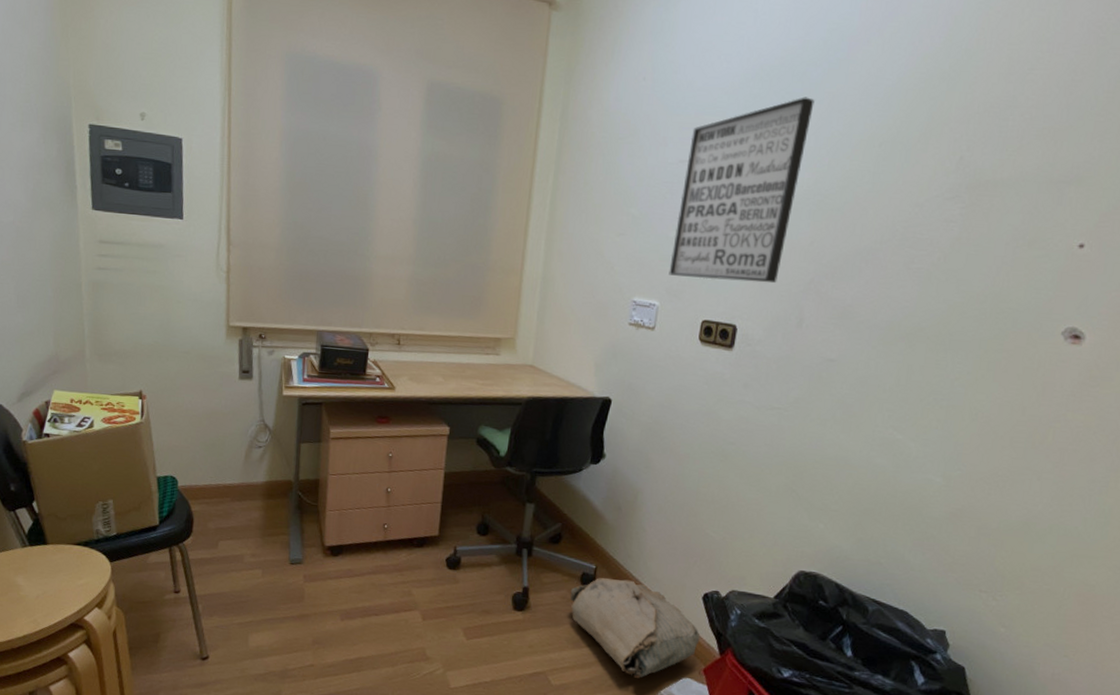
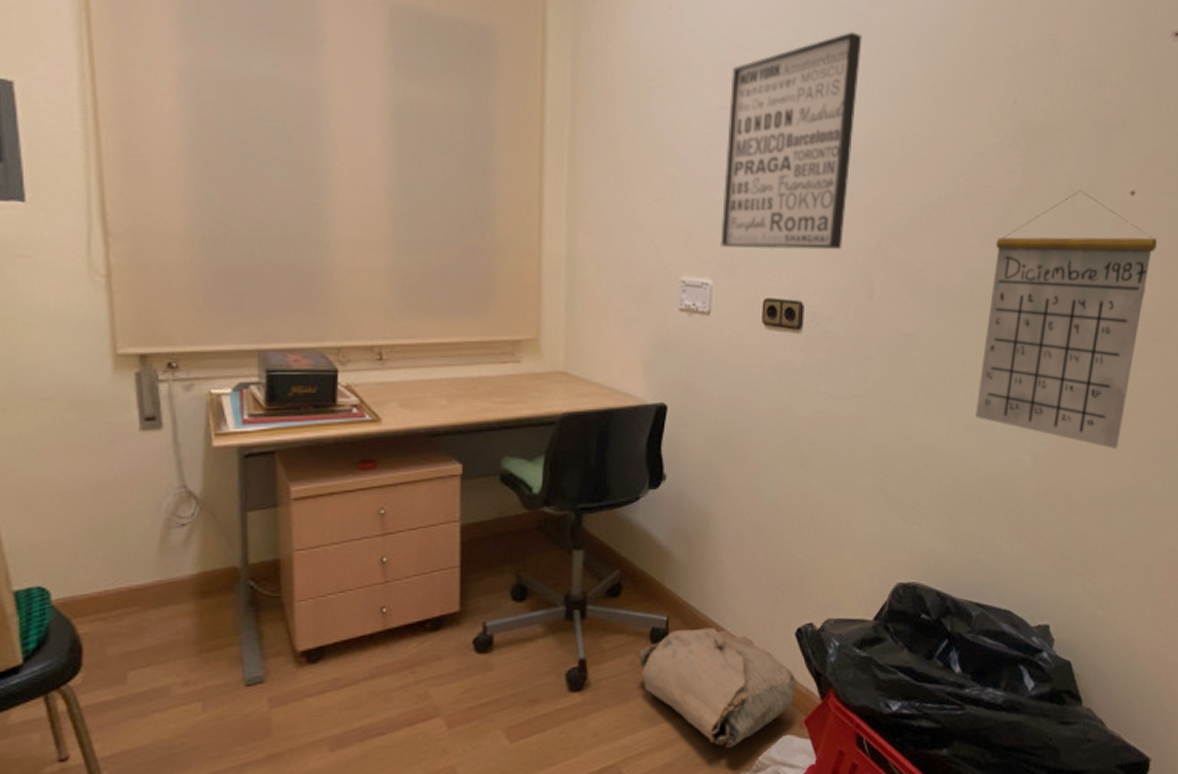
calendar: none [891,241,1105,483] -> present [976,190,1158,450]

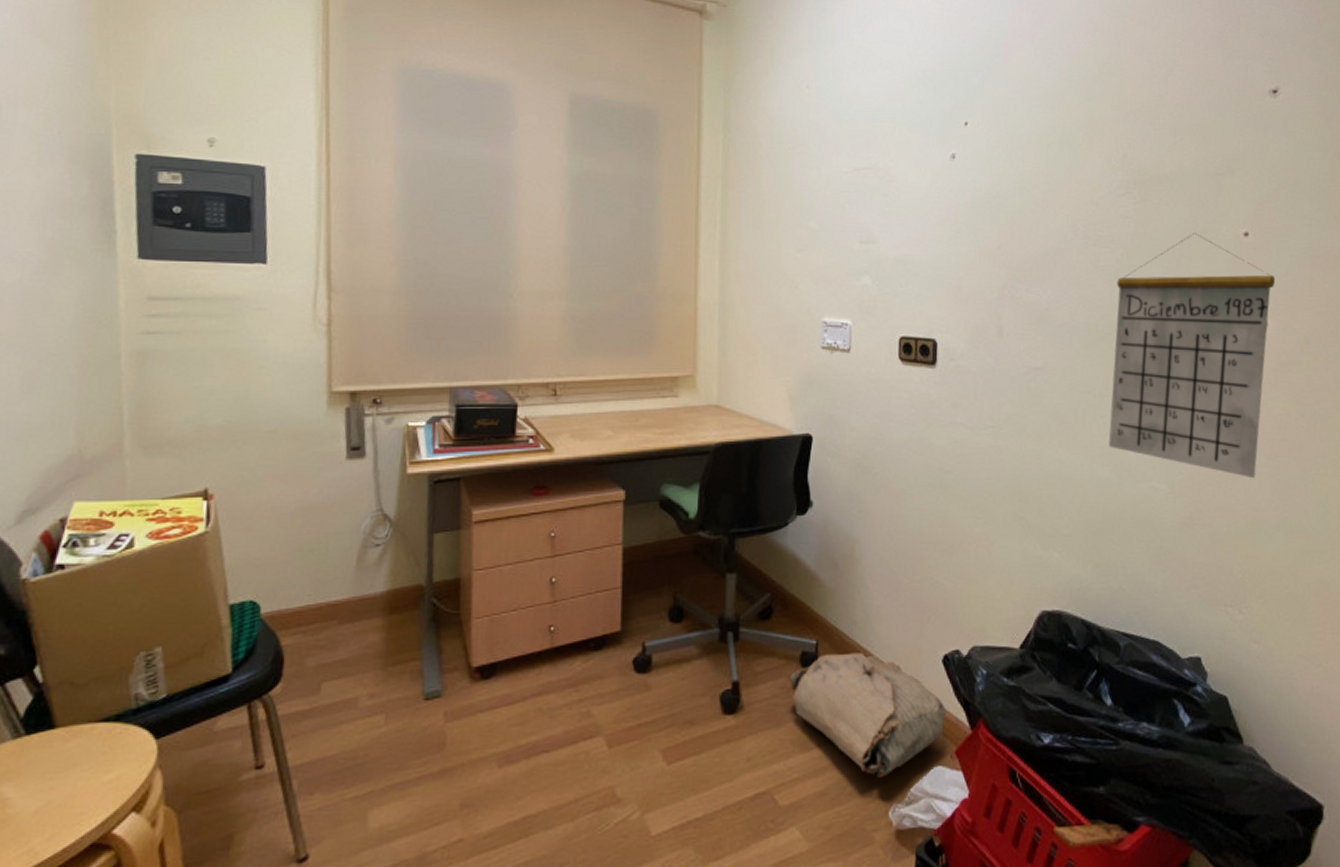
wall art: present [720,31,862,250] -> none [858,101,980,293]

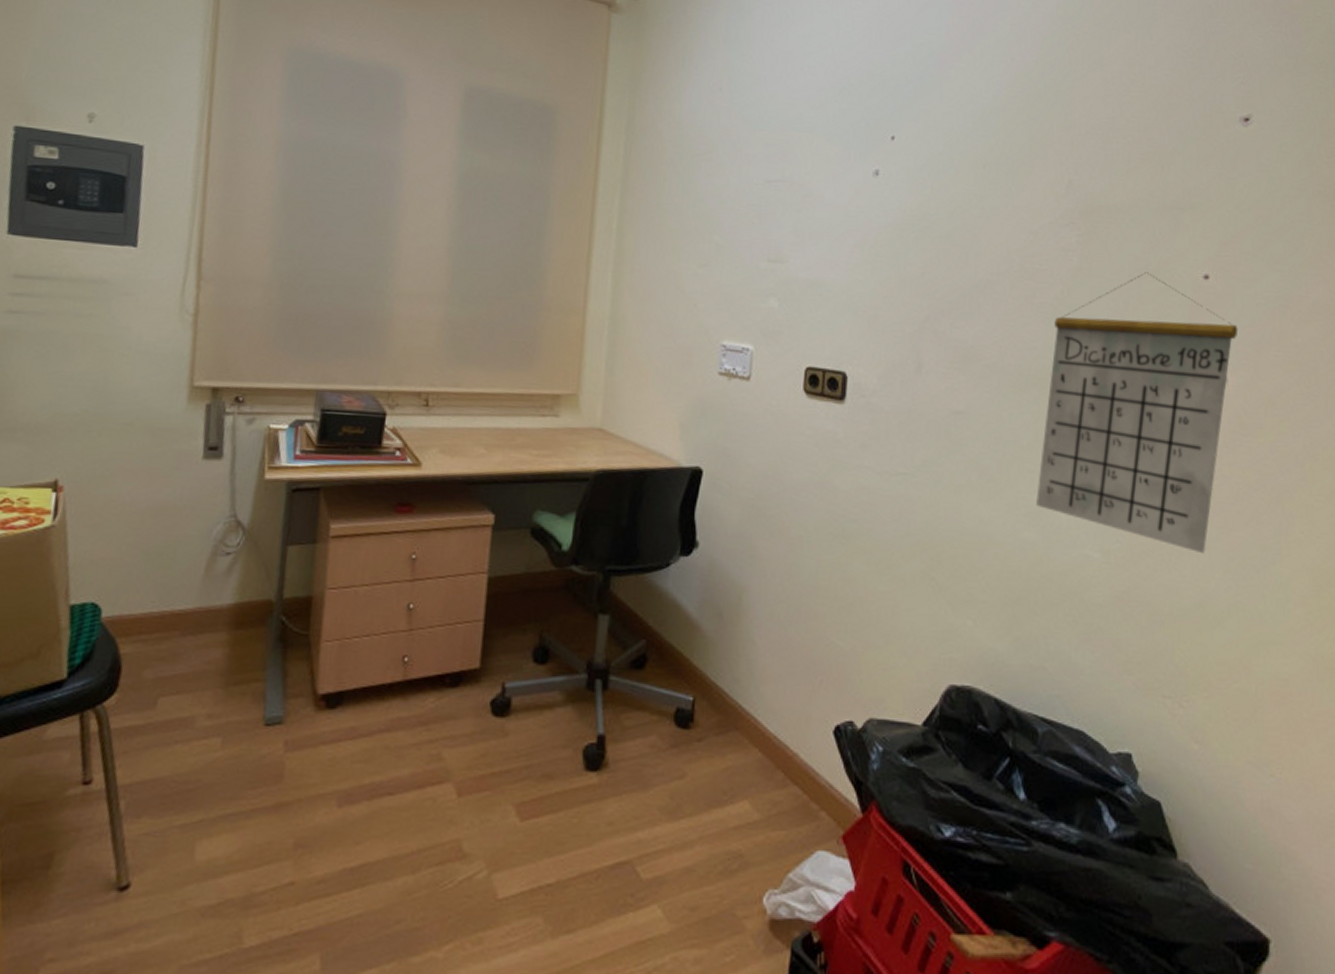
bag: present [789,652,947,777] -> none [661,712,835,858]

